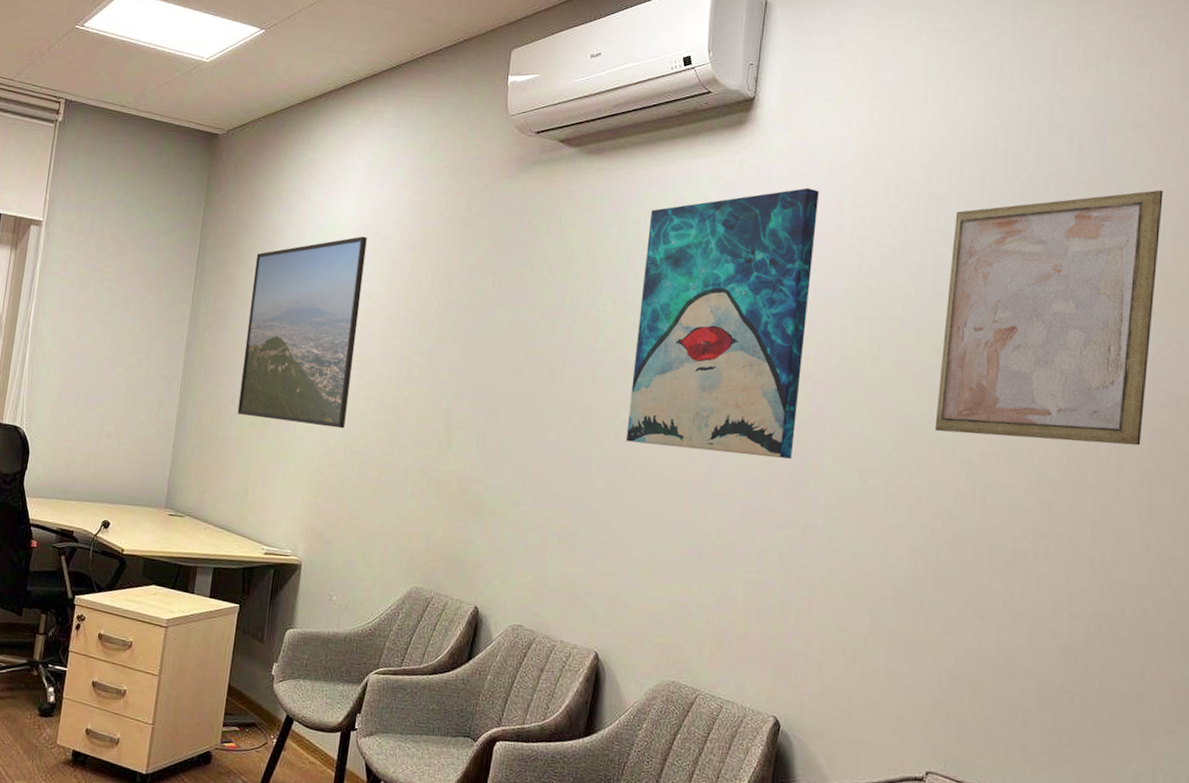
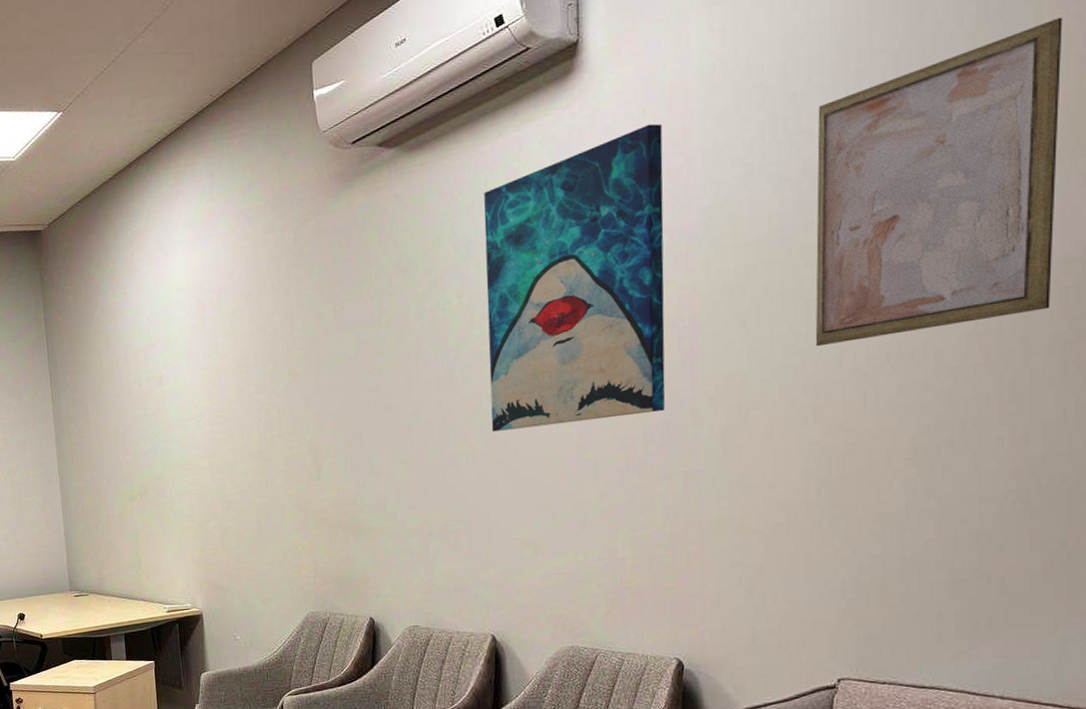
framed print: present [237,236,367,429] -> none [101,294,217,492]

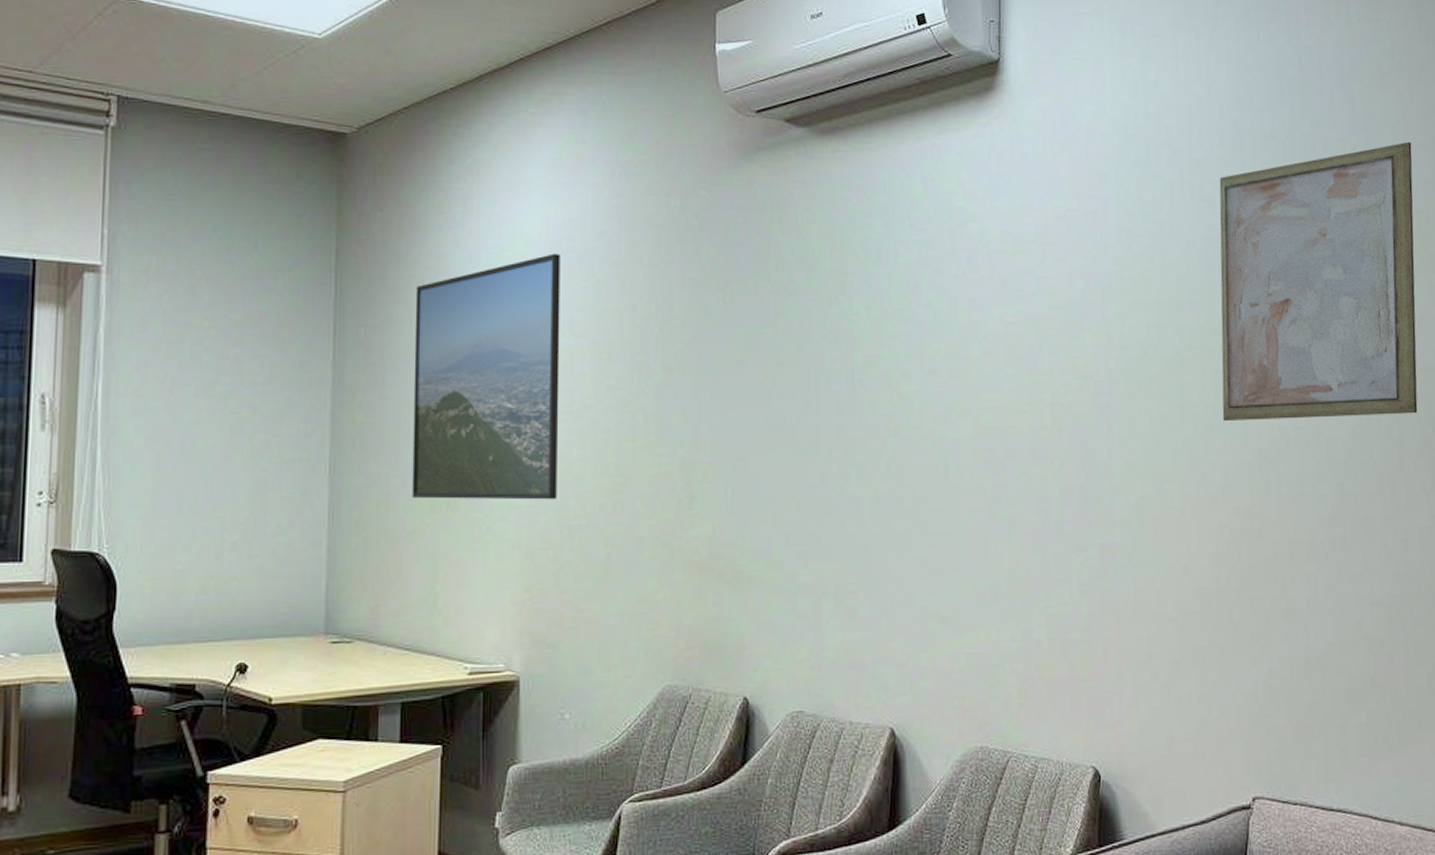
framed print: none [101,294,217,492] -> present [412,253,560,500]
wall art: present [483,123,666,432] -> none [898,160,1082,473]

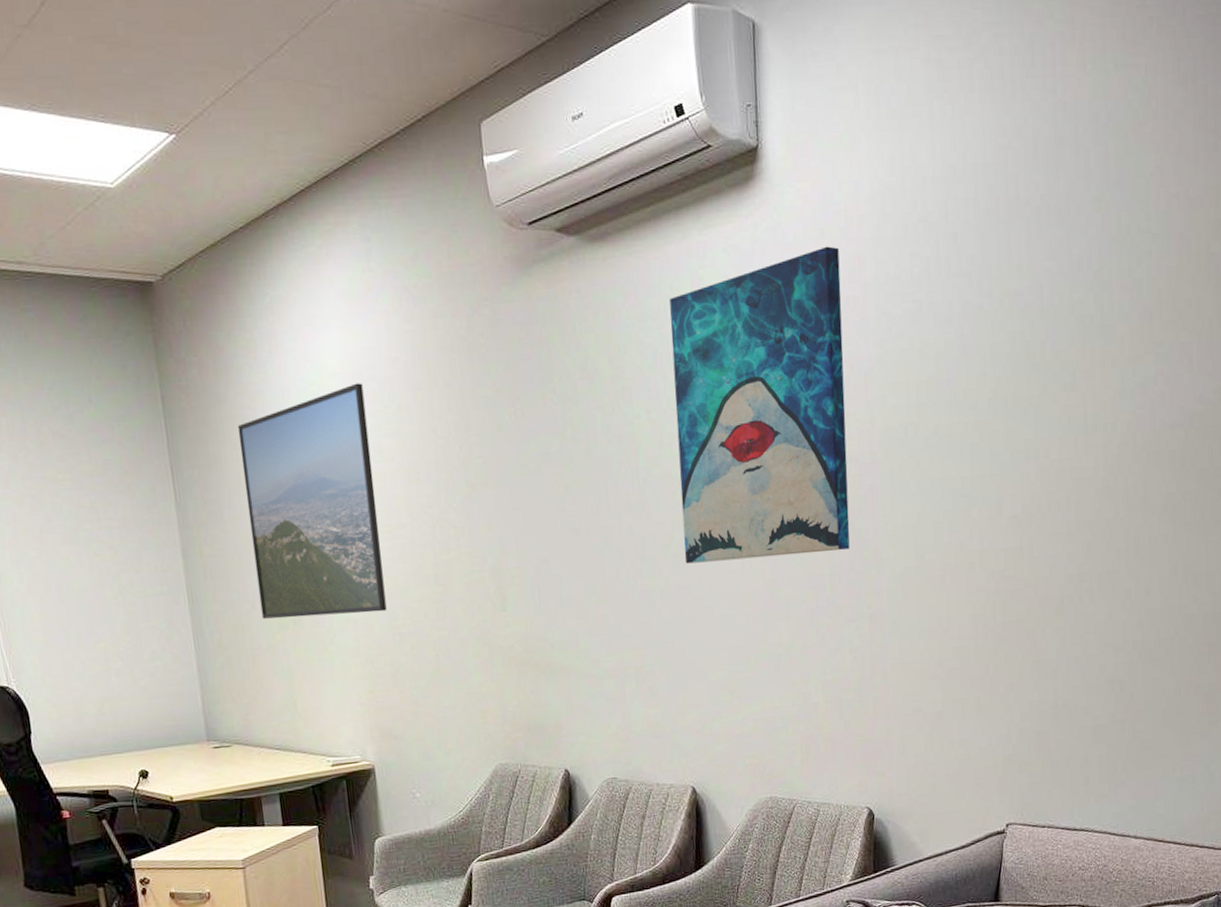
wall art: none [898,160,1082,473] -> present [669,246,850,564]
wall art: present [1219,141,1418,422] -> none [975,195,1166,492]

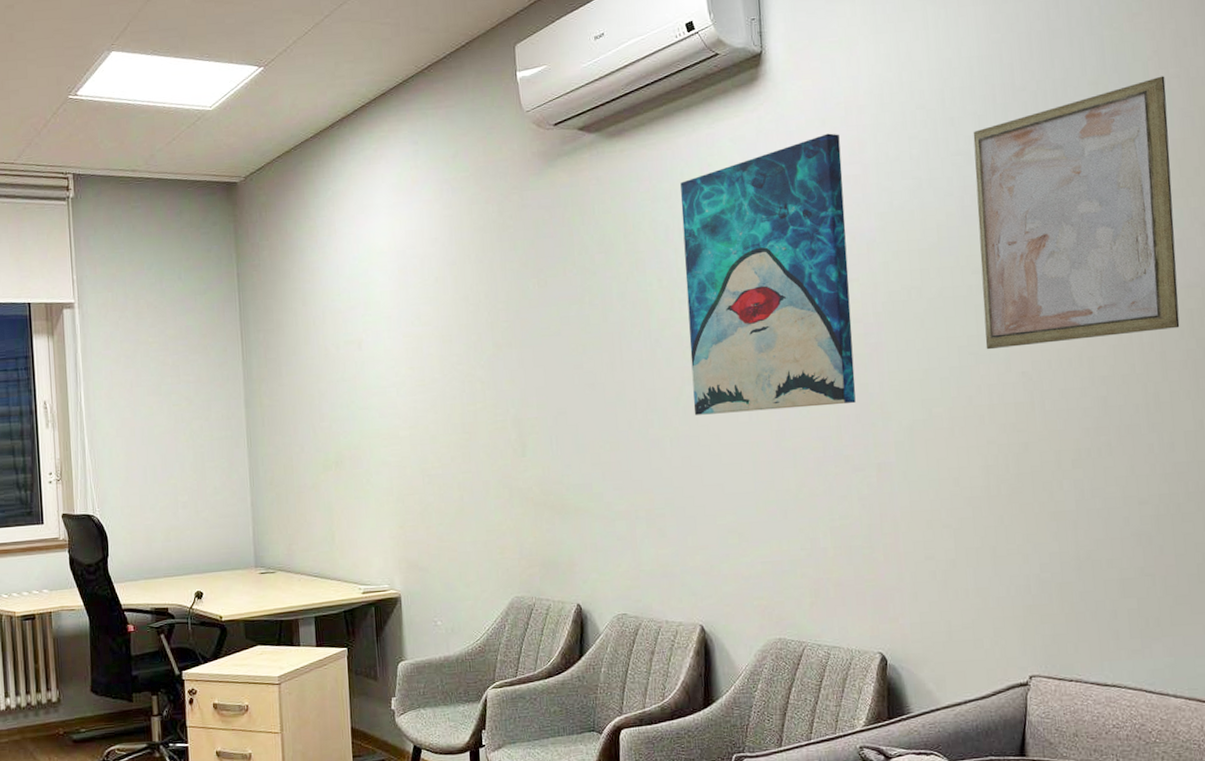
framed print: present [237,383,387,619] -> none [298,260,418,461]
wall art: none [975,195,1166,492] -> present [973,76,1180,350]

